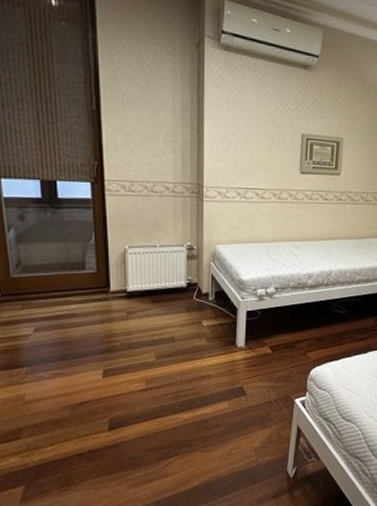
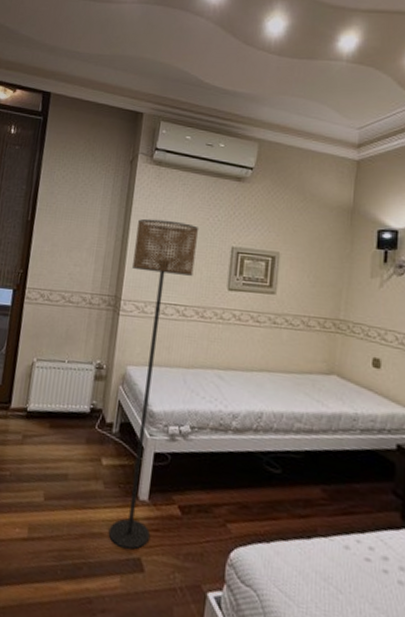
floor lamp: none [211,107,272,382] -> present [108,218,199,550]

